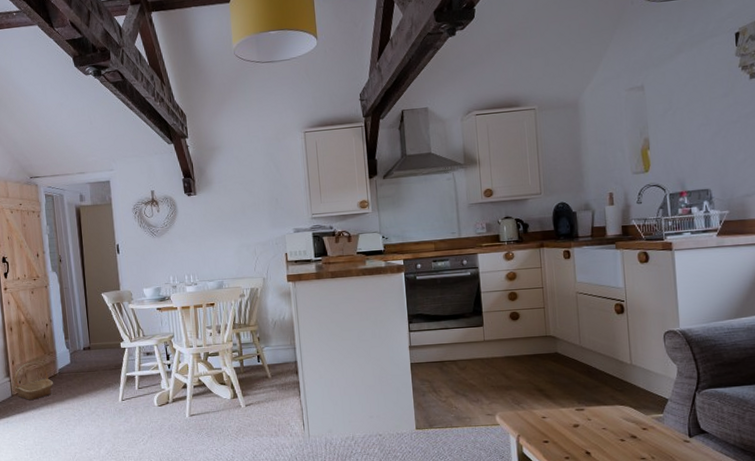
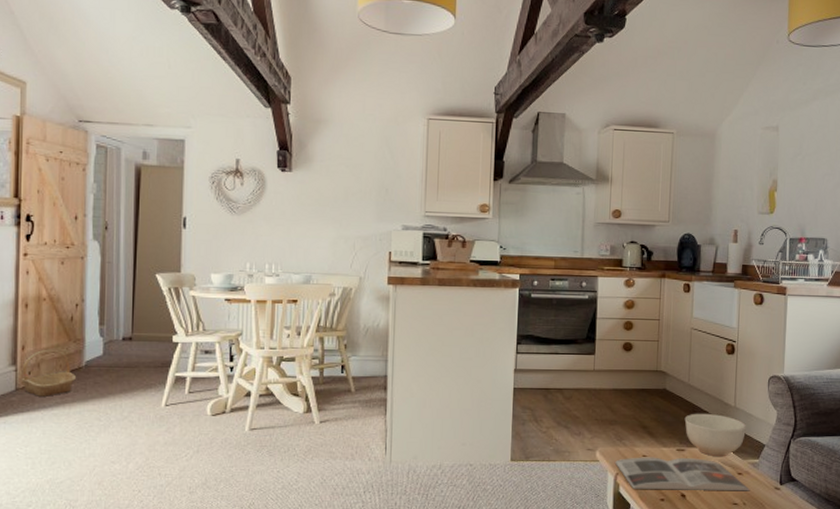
magazine: none [516,416,657,449] -> present [615,457,750,491]
bowl: none [580,372,647,414] -> present [684,413,747,457]

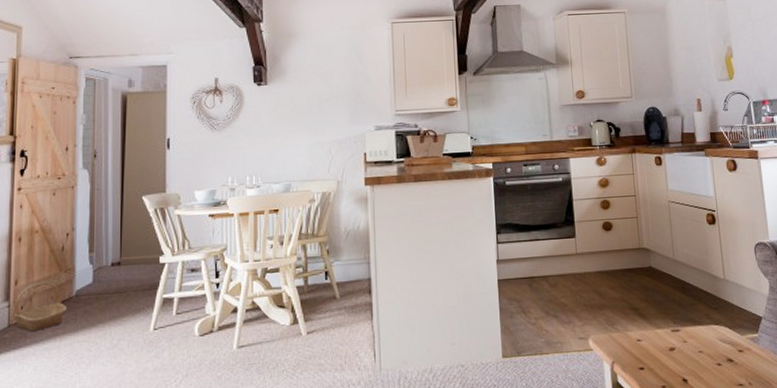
magazine: present [615,457,750,491] -> none [610,338,754,377]
bowl: present [684,413,747,457] -> none [674,288,740,335]

